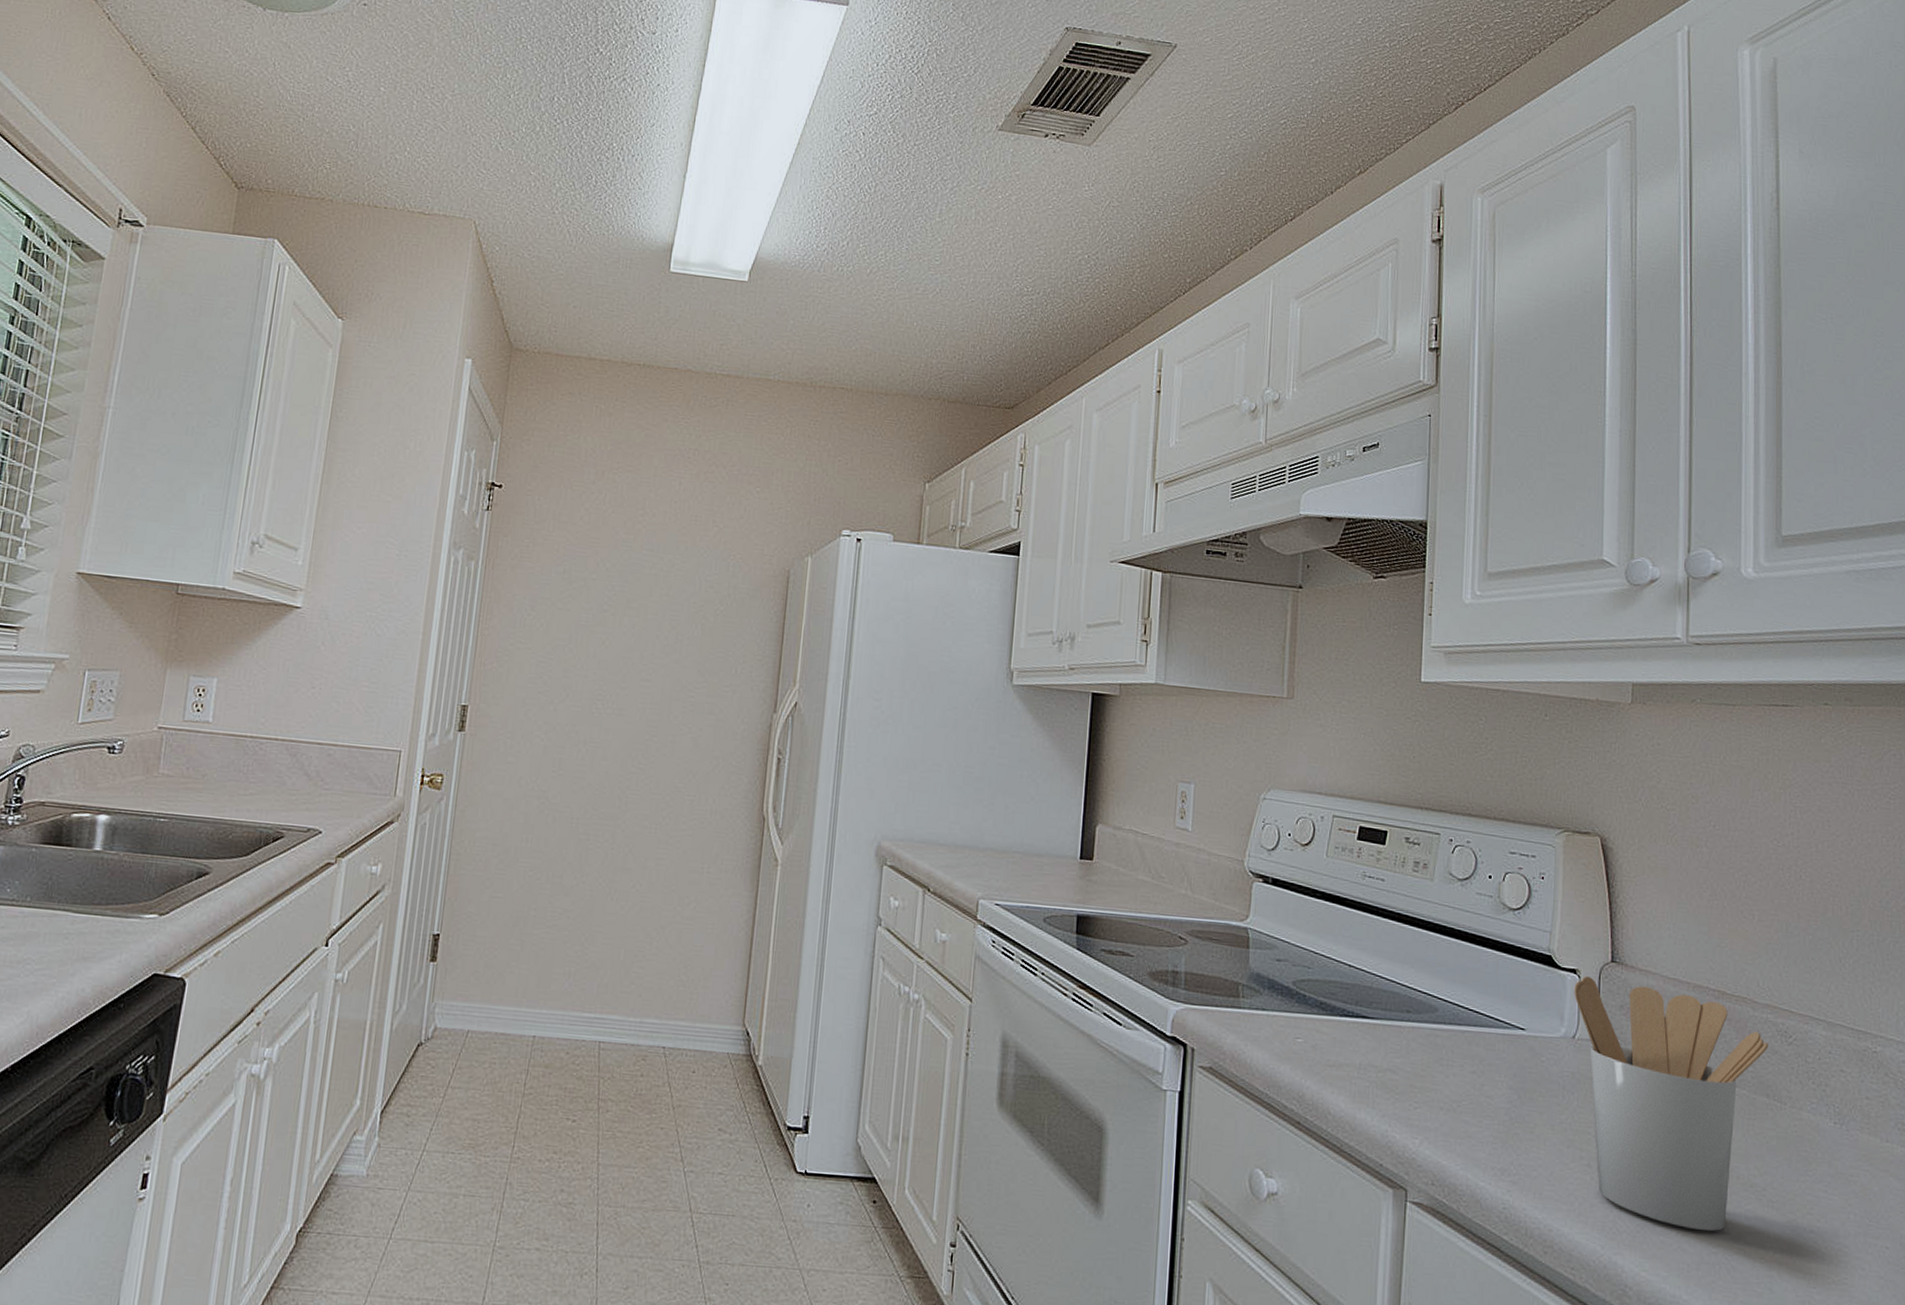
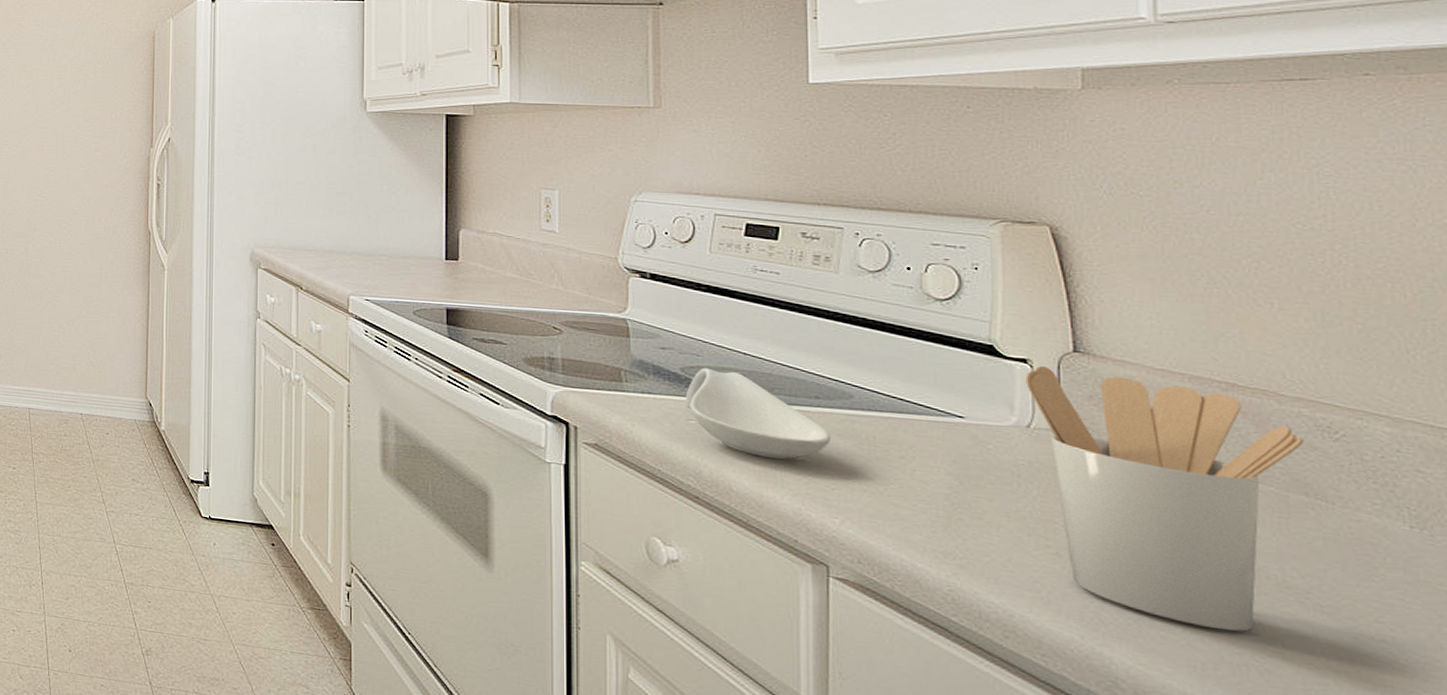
spoon rest: none [1293,981,1418,1078] -> present [684,367,832,459]

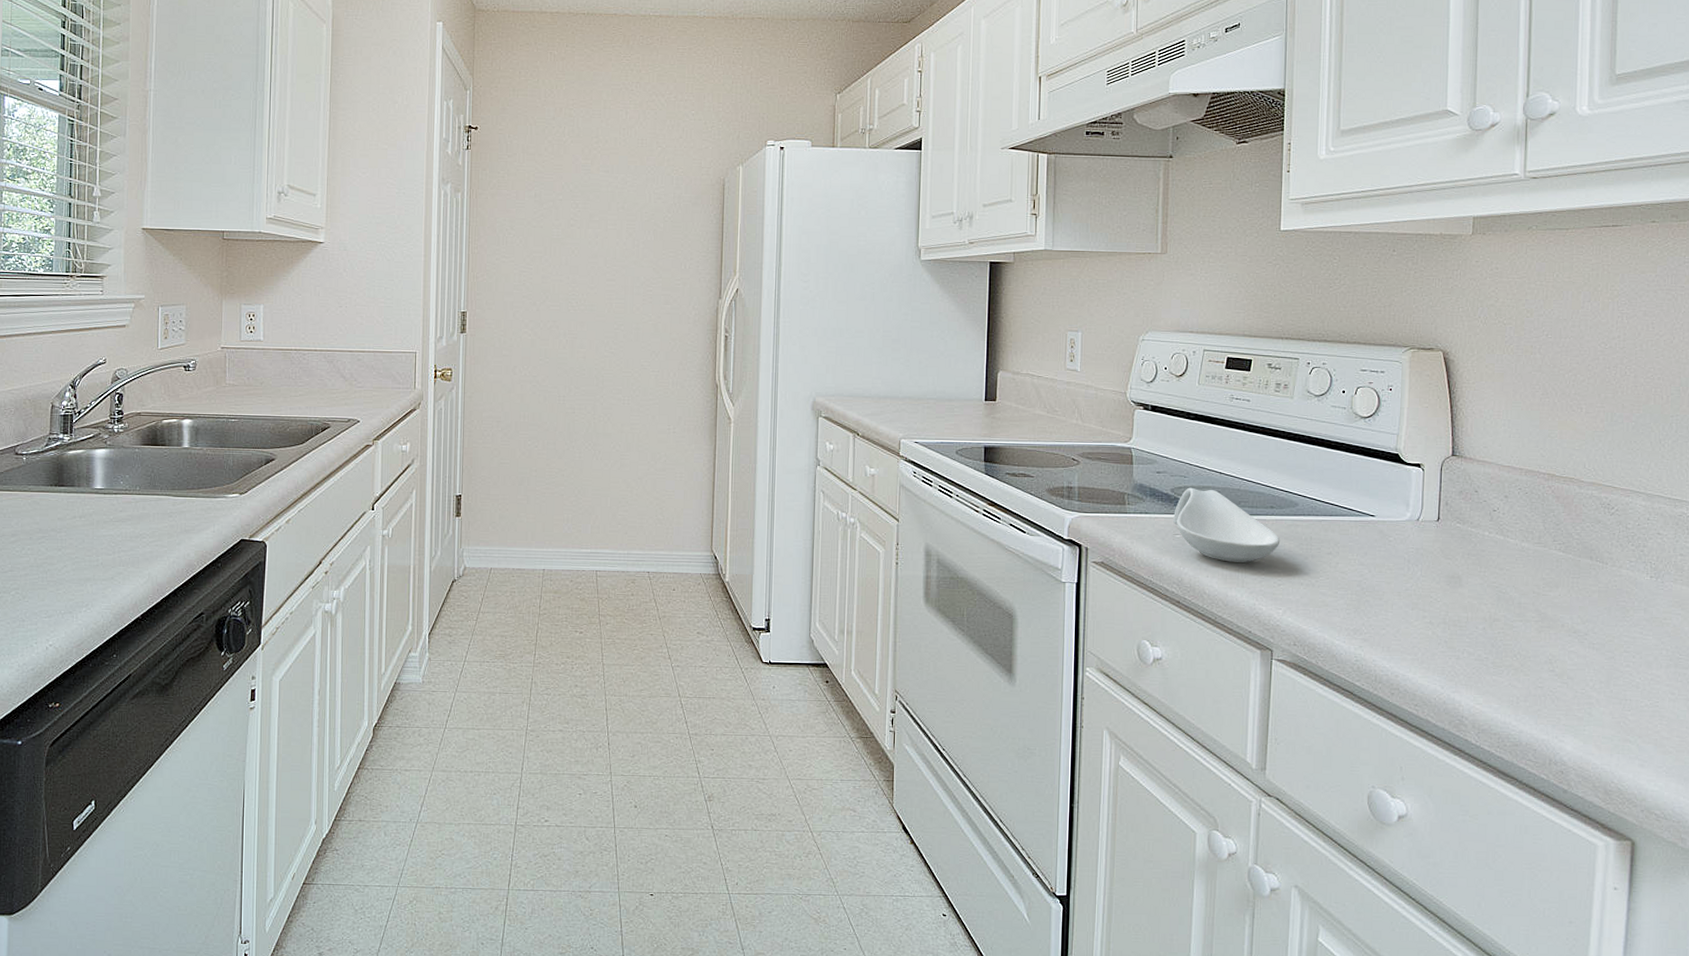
utensil holder: present [1025,366,1304,632] -> none [1418,469,1593,670]

